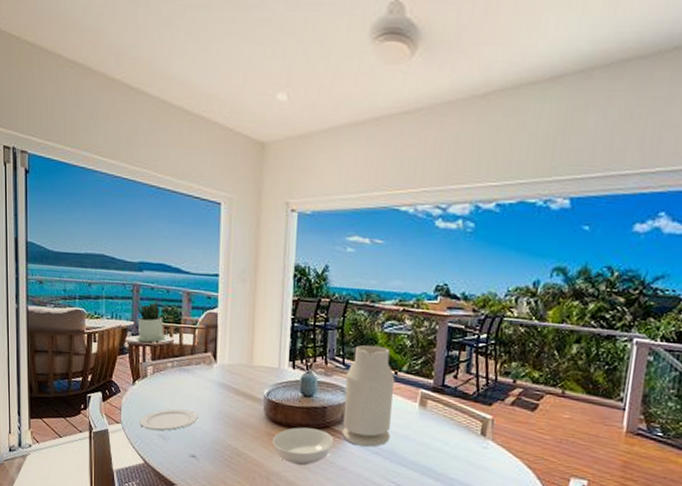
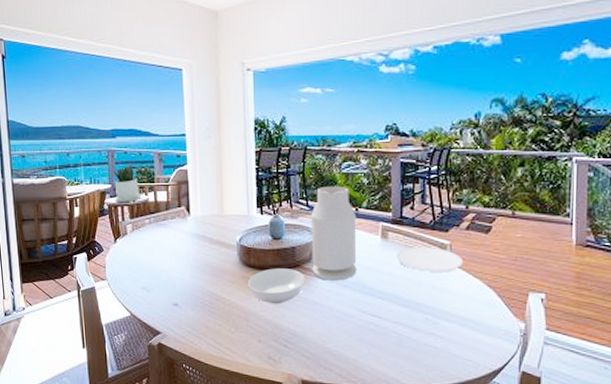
plate: present [139,408,199,431] -> none [123,261,178,284]
plate: none [433,418,505,449] -> present [396,246,464,272]

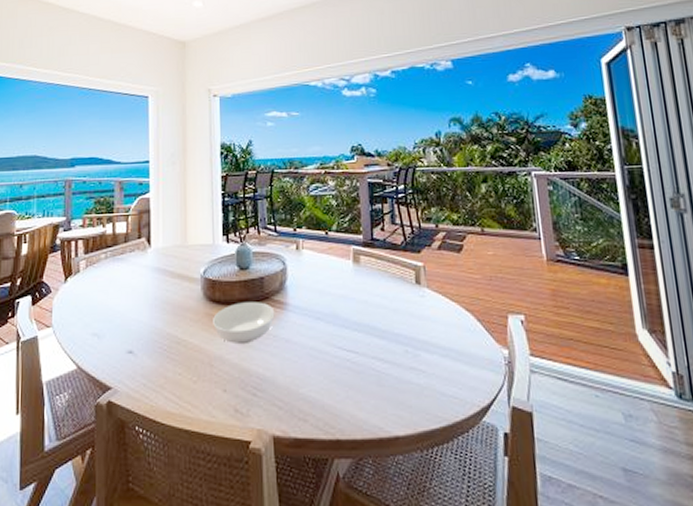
planter: present [112,164,141,203] -> none [68,194,98,237]
water jug: present [310,185,357,281] -> none [278,209,330,313]
plate: present [396,246,464,272] -> none [370,269,439,298]

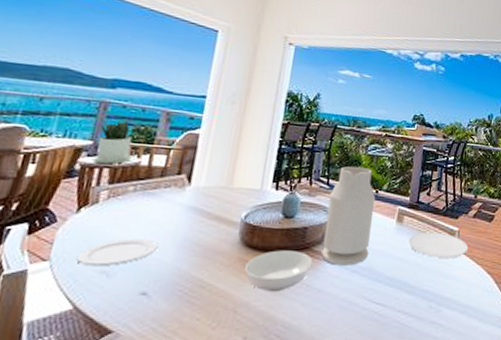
planter: none [68,194,98,237] -> present [93,120,132,165]
plate: none [72,301,135,330] -> present [76,238,159,267]
water jug: none [278,209,330,313] -> present [321,166,376,266]
plate: none [370,269,439,298] -> present [408,231,469,259]

